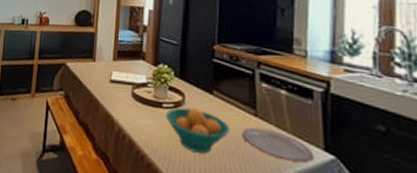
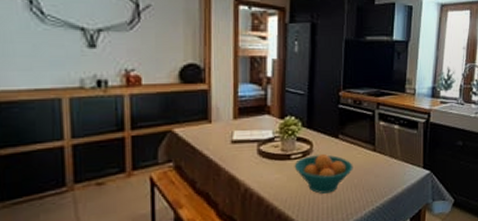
plate: present [241,127,315,163] -> none [363,160,416,183]

